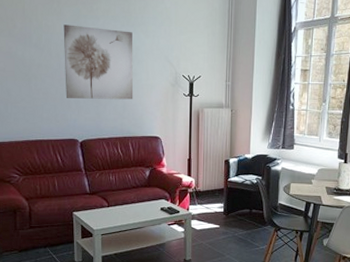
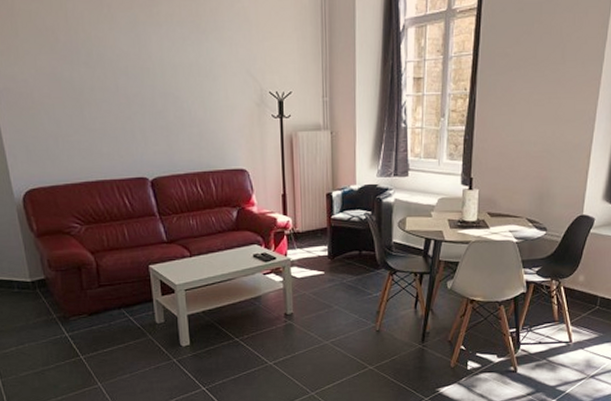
wall art: present [63,24,134,100] -> none [118,34,211,127]

